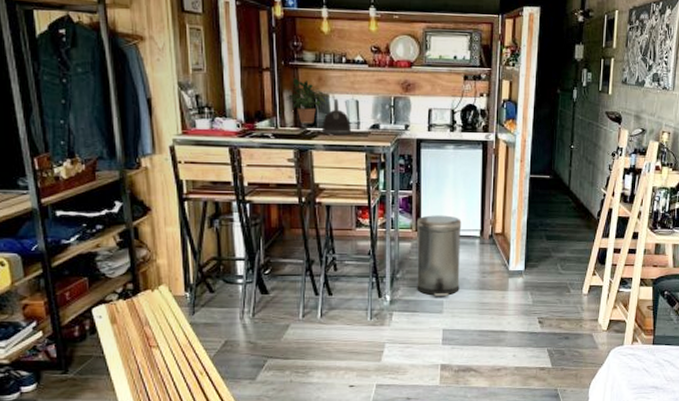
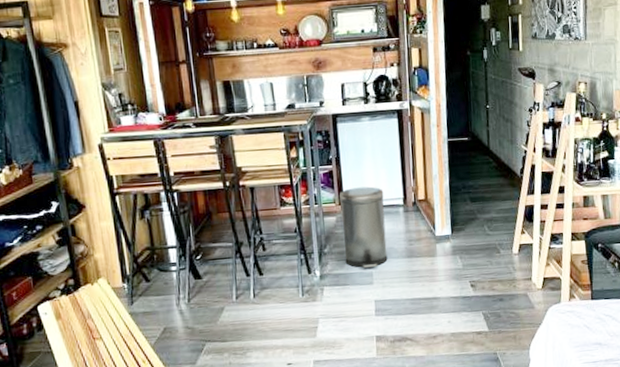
potted plant: present [287,78,331,124] -> none [204,67,246,111]
kettle: present [322,98,352,136] -> none [240,83,269,120]

